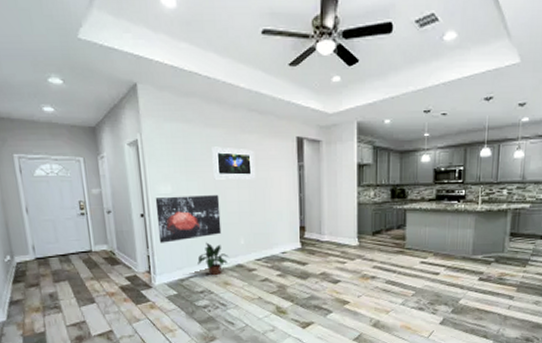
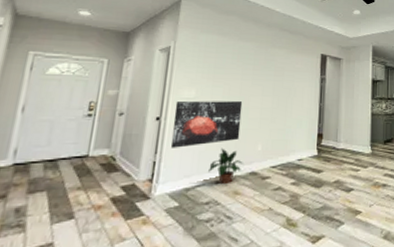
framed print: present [212,146,256,180] -> none [240,57,282,88]

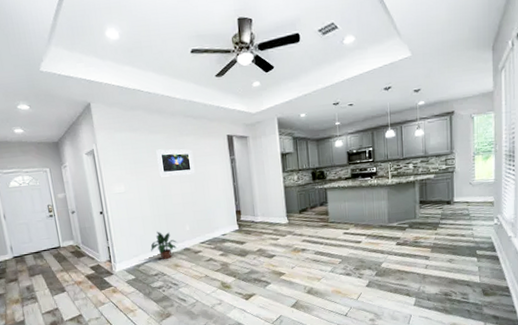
wall art: present [170,100,243,148] -> none [111,190,170,235]
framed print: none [240,57,282,88] -> present [156,149,195,177]

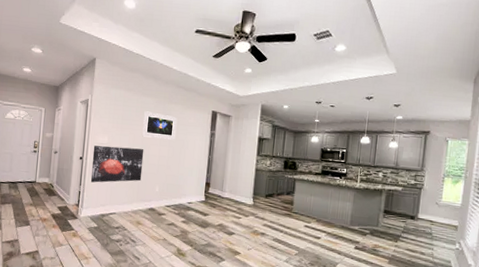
wall art: none [111,190,170,235] -> present [90,145,144,183]
potted plant: present [150,231,177,260] -> none [118,186,144,216]

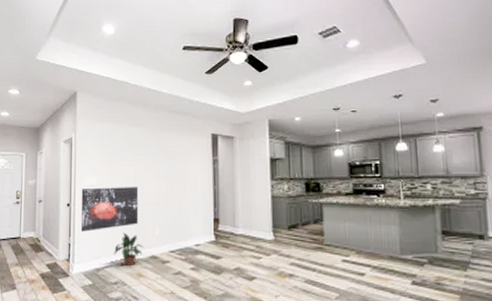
potted plant: none [118,186,144,216] -> present [114,232,144,267]
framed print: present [142,111,178,140] -> none [135,143,173,173]

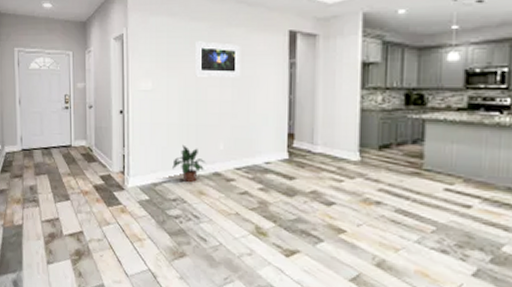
wall art: present [80,187,139,232] -> none [135,93,200,143]
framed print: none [135,143,173,173] -> present [196,41,241,77]

